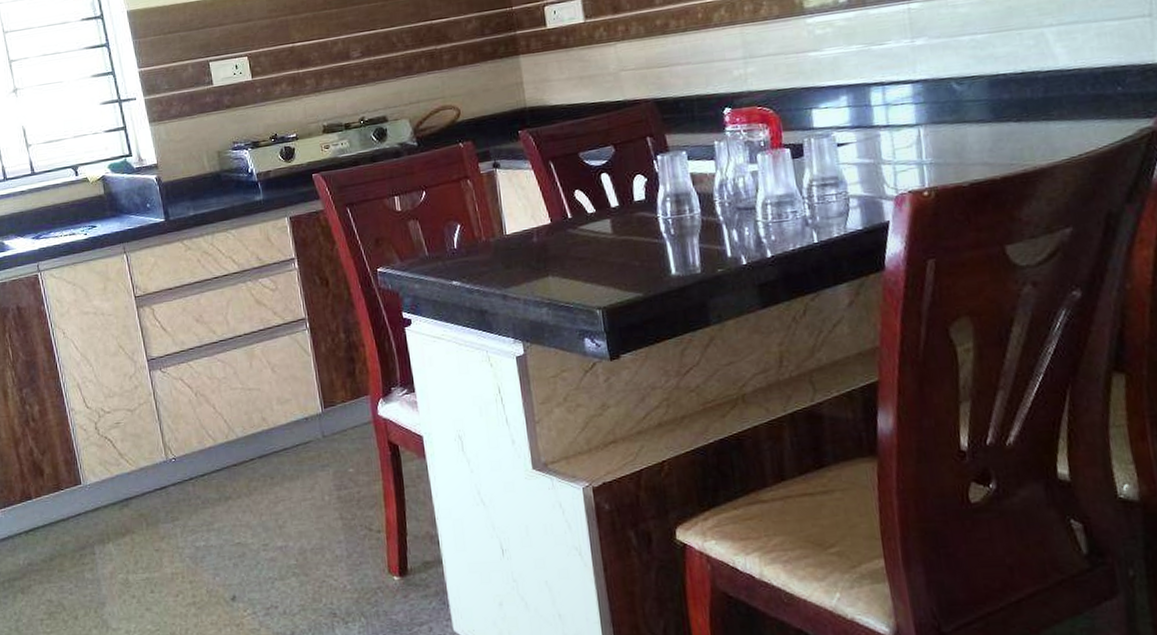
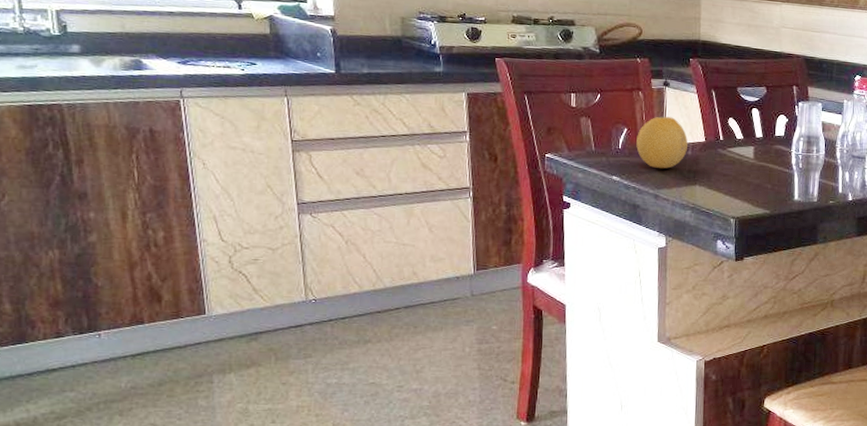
fruit: none [472,202,532,264] -> present [636,116,688,169]

